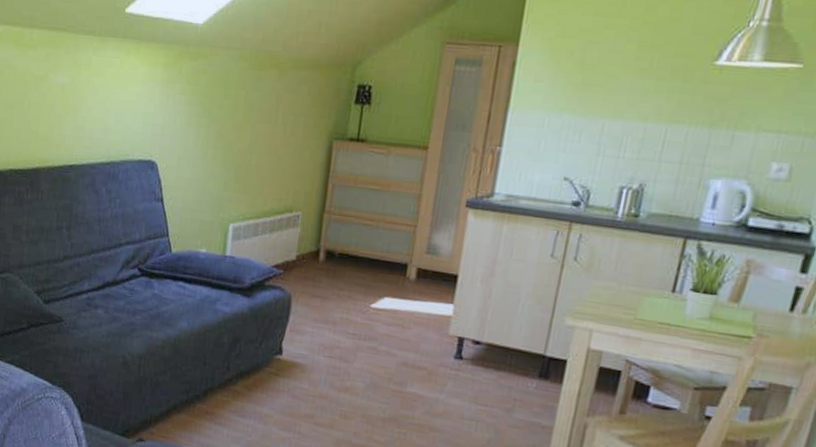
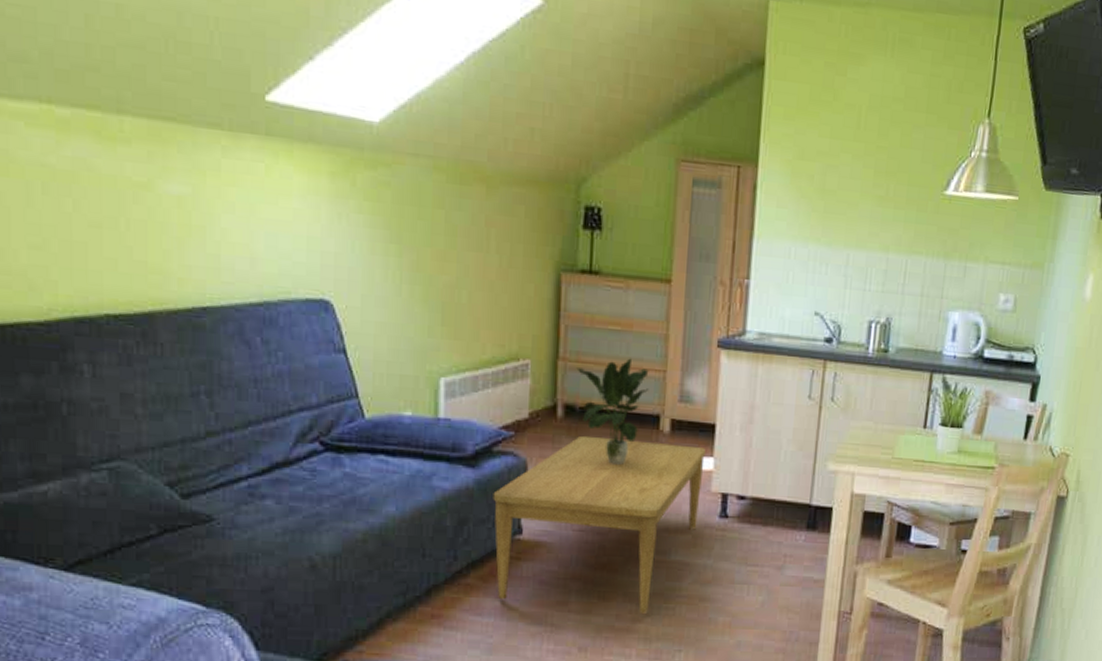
coffee table: none [258,277,447,436] -> present [493,435,705,615]
potted plant: none [339,213,401,304] -> present [576,358,649,465]

